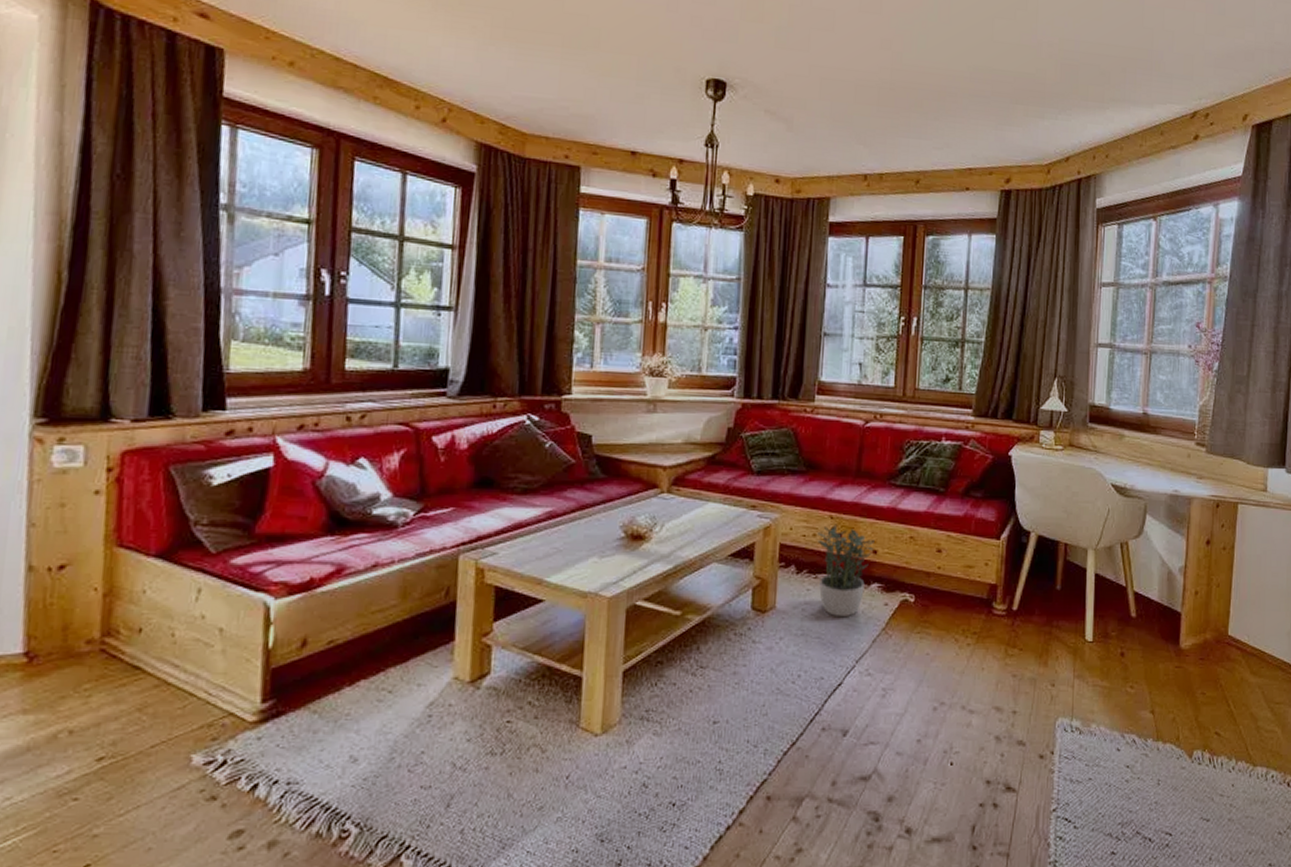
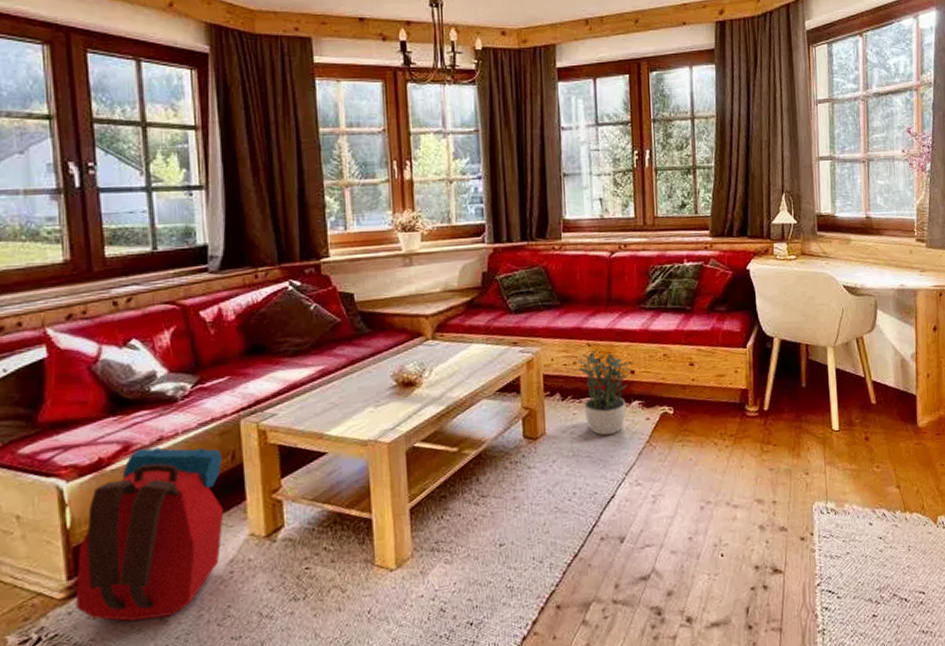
backpack: none [266,573,436,755] -> present [75,447,224,622]

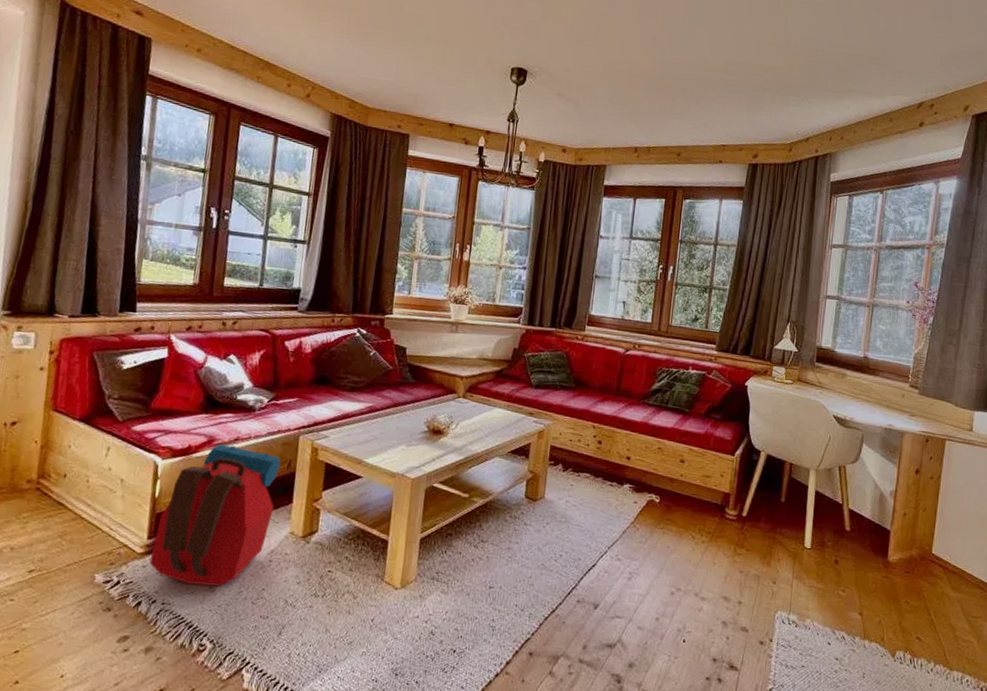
potted plant: present [576,350,631,435] -> none [581,432,629,510]

